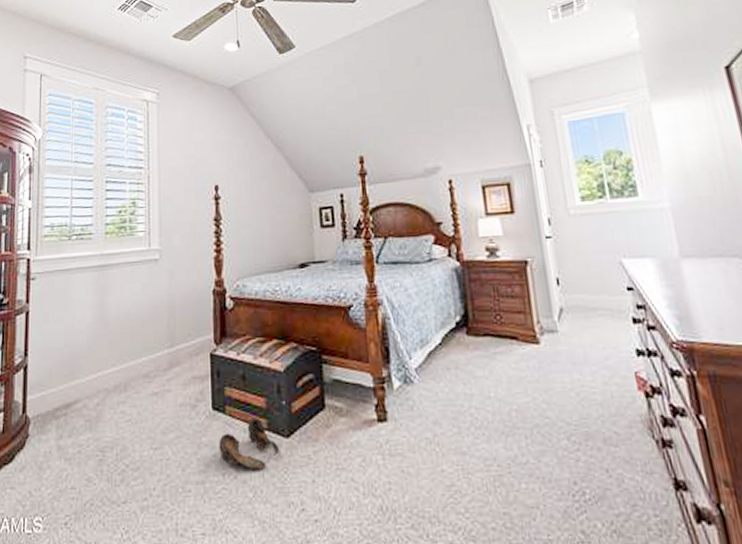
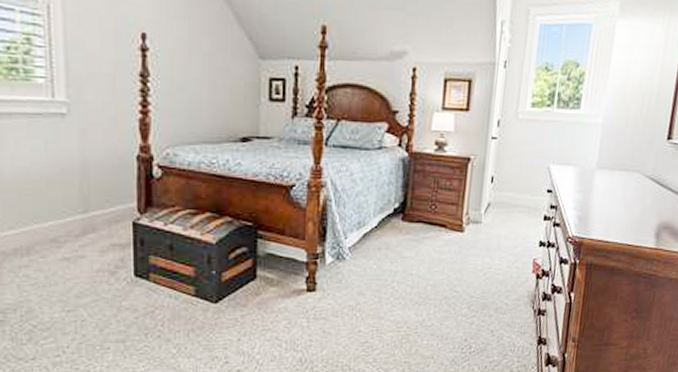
shoes: present [218,417,280,470] -> none [141,285,207,331]

